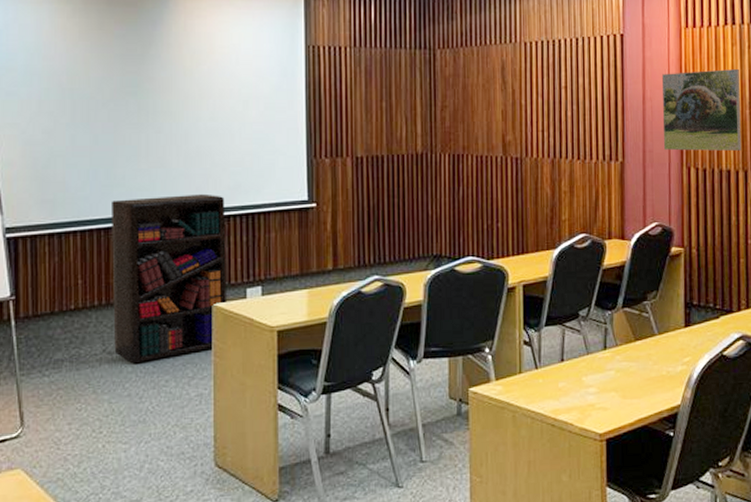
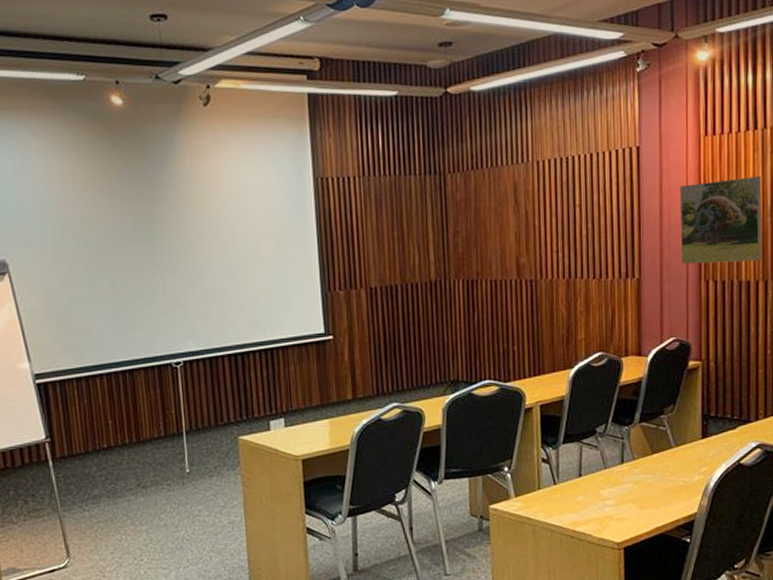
bookshelf: present [112,193,226,363] -> none [134,331,251,495]

